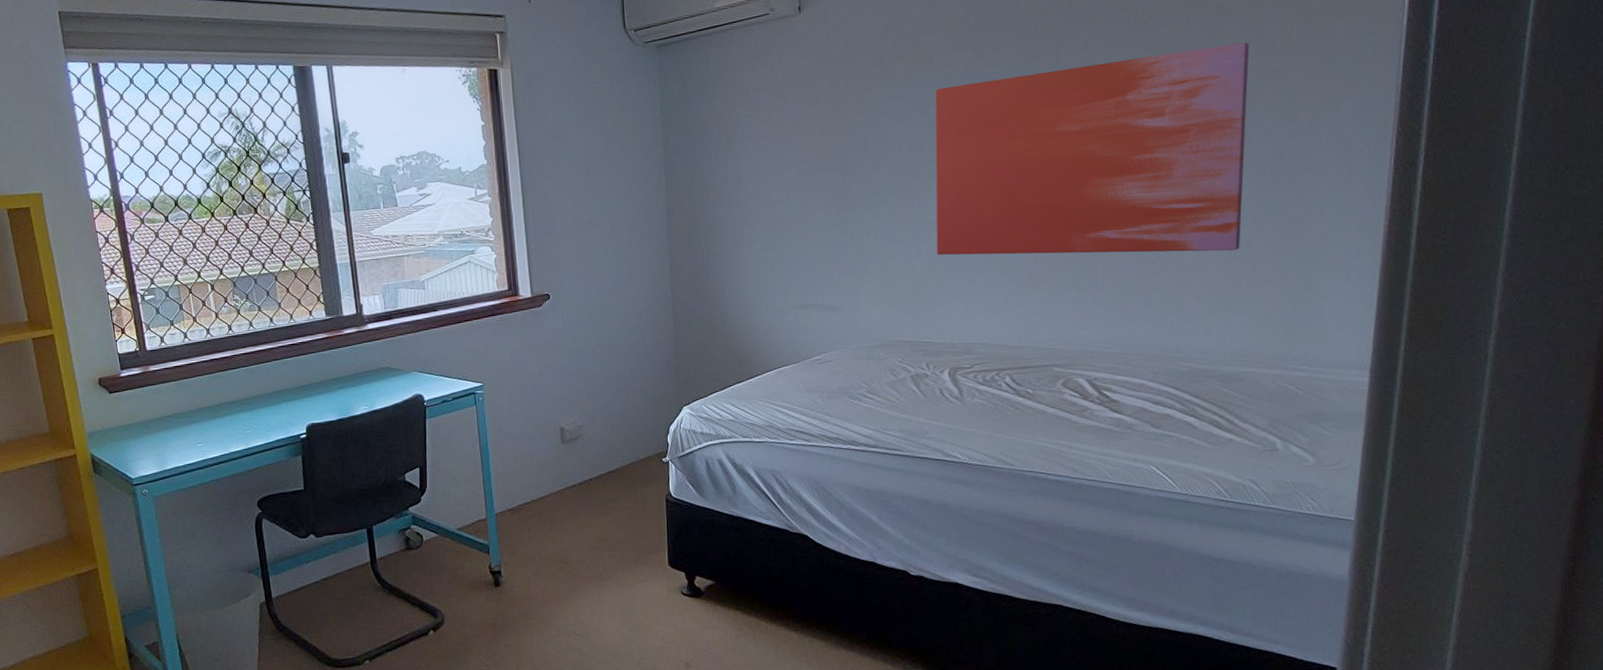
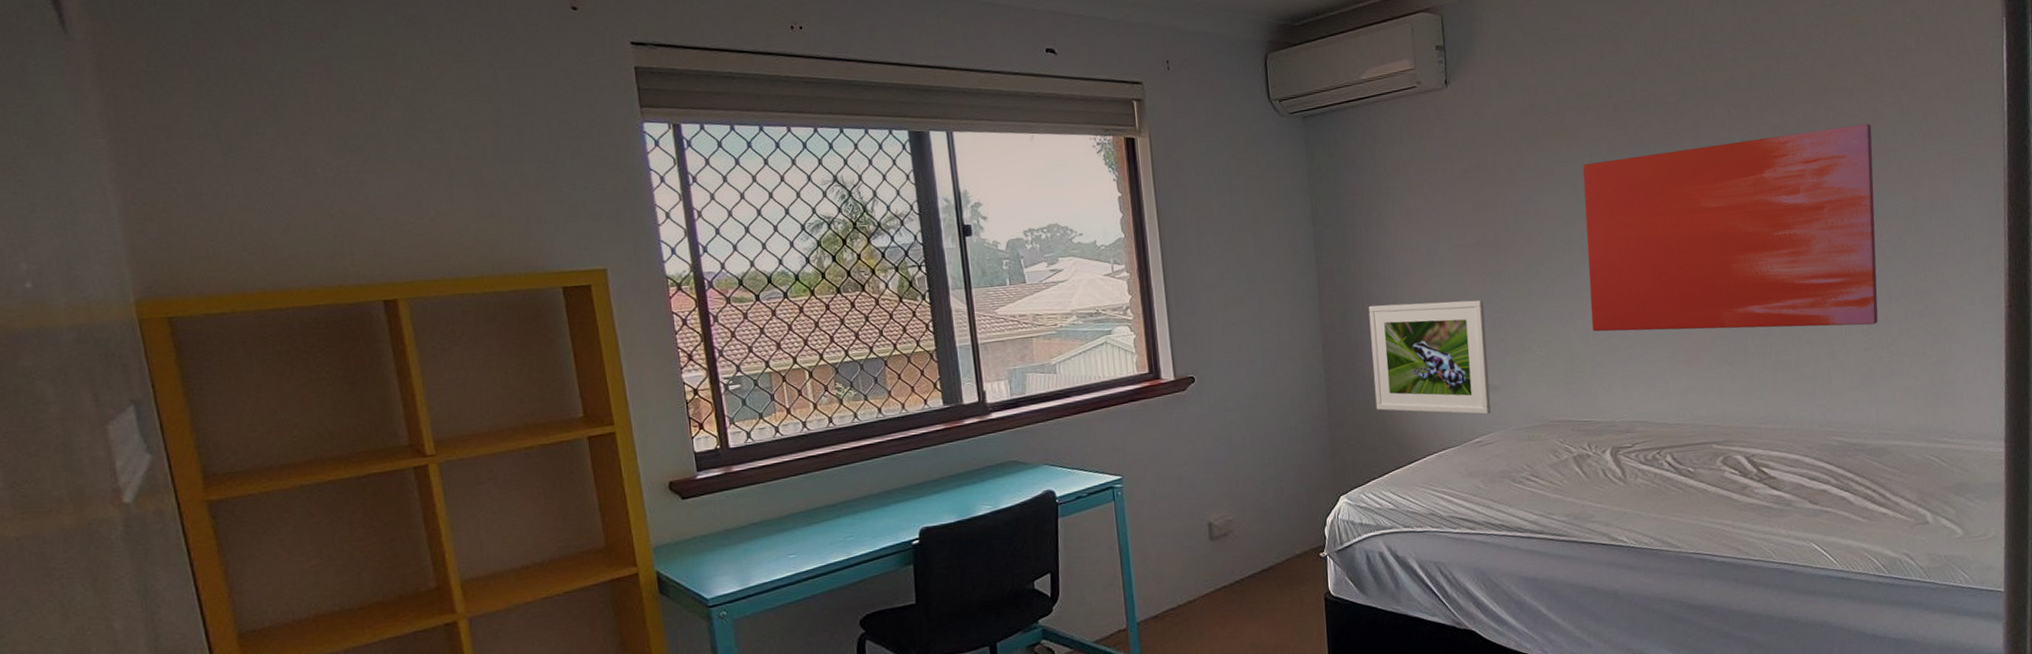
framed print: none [715,223,831,334] -> present [1368,299,1491,415]

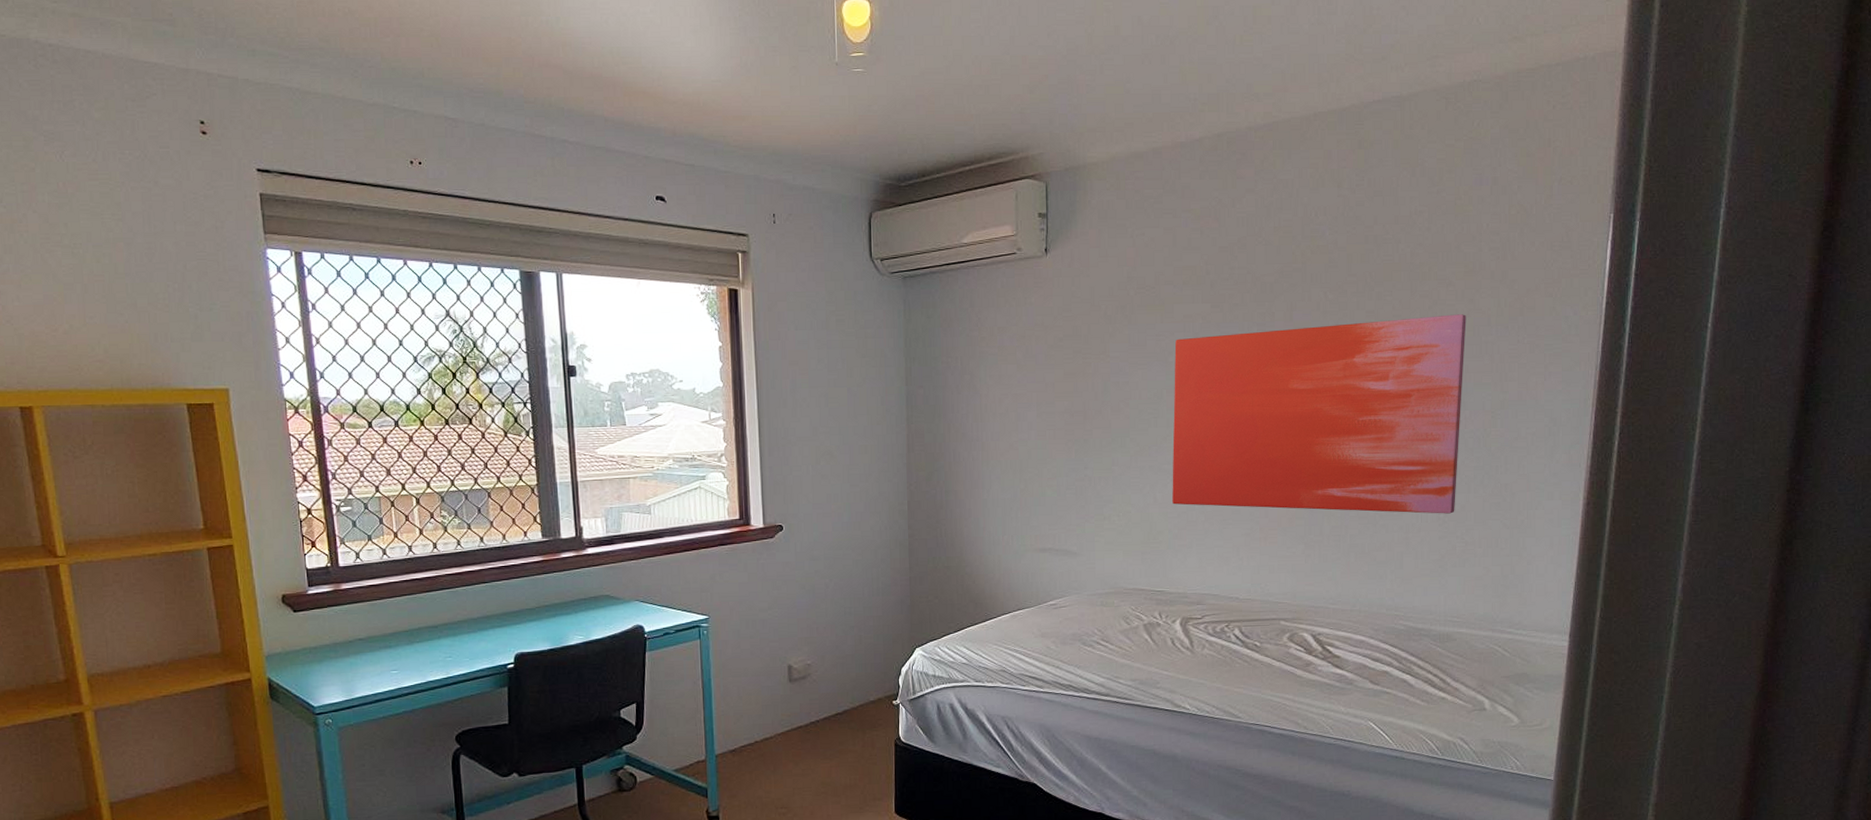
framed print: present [1368,299,1491,415] -> none [955,466,1068,579]

